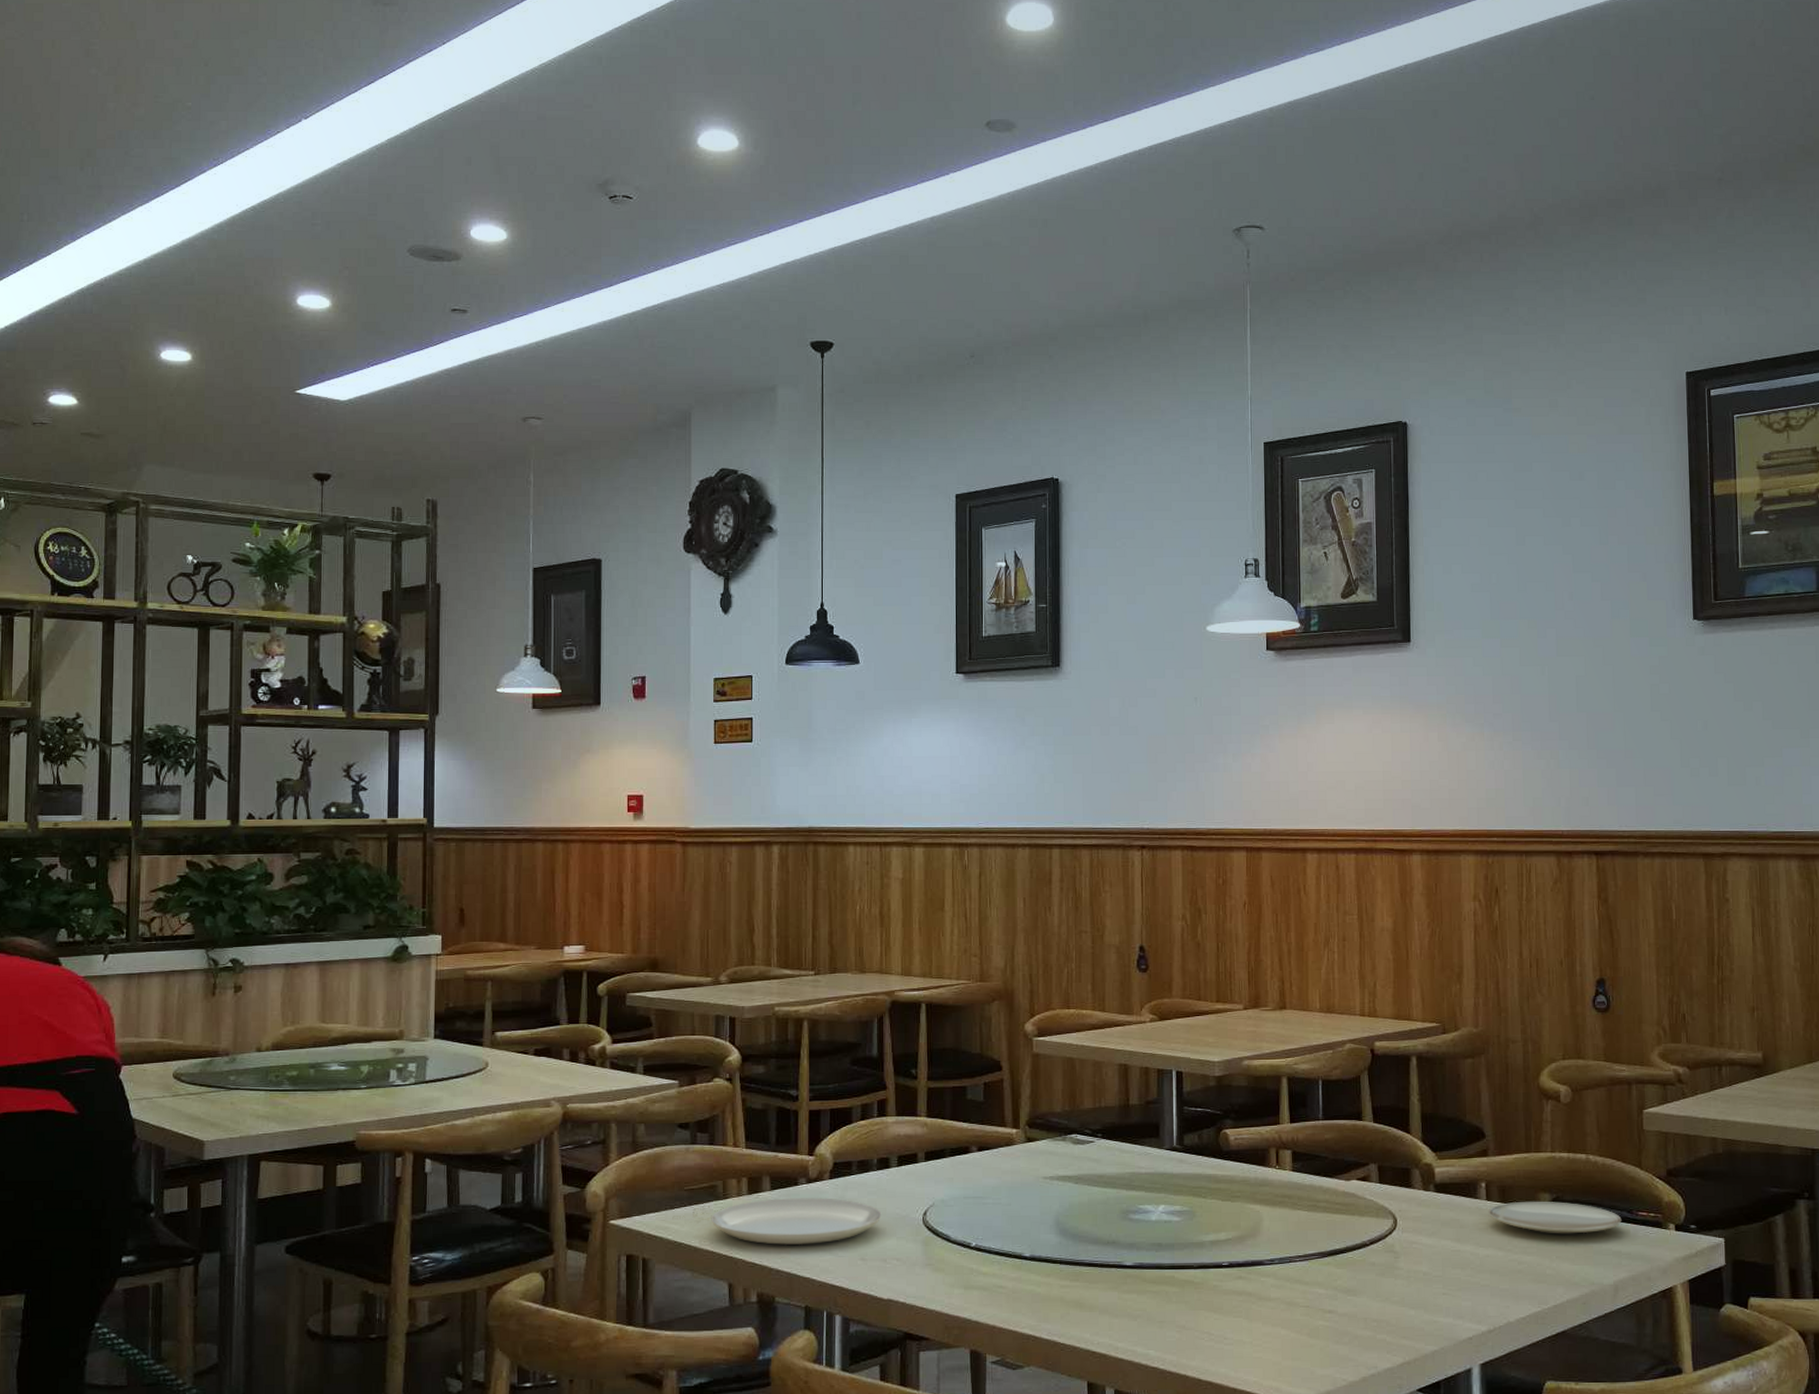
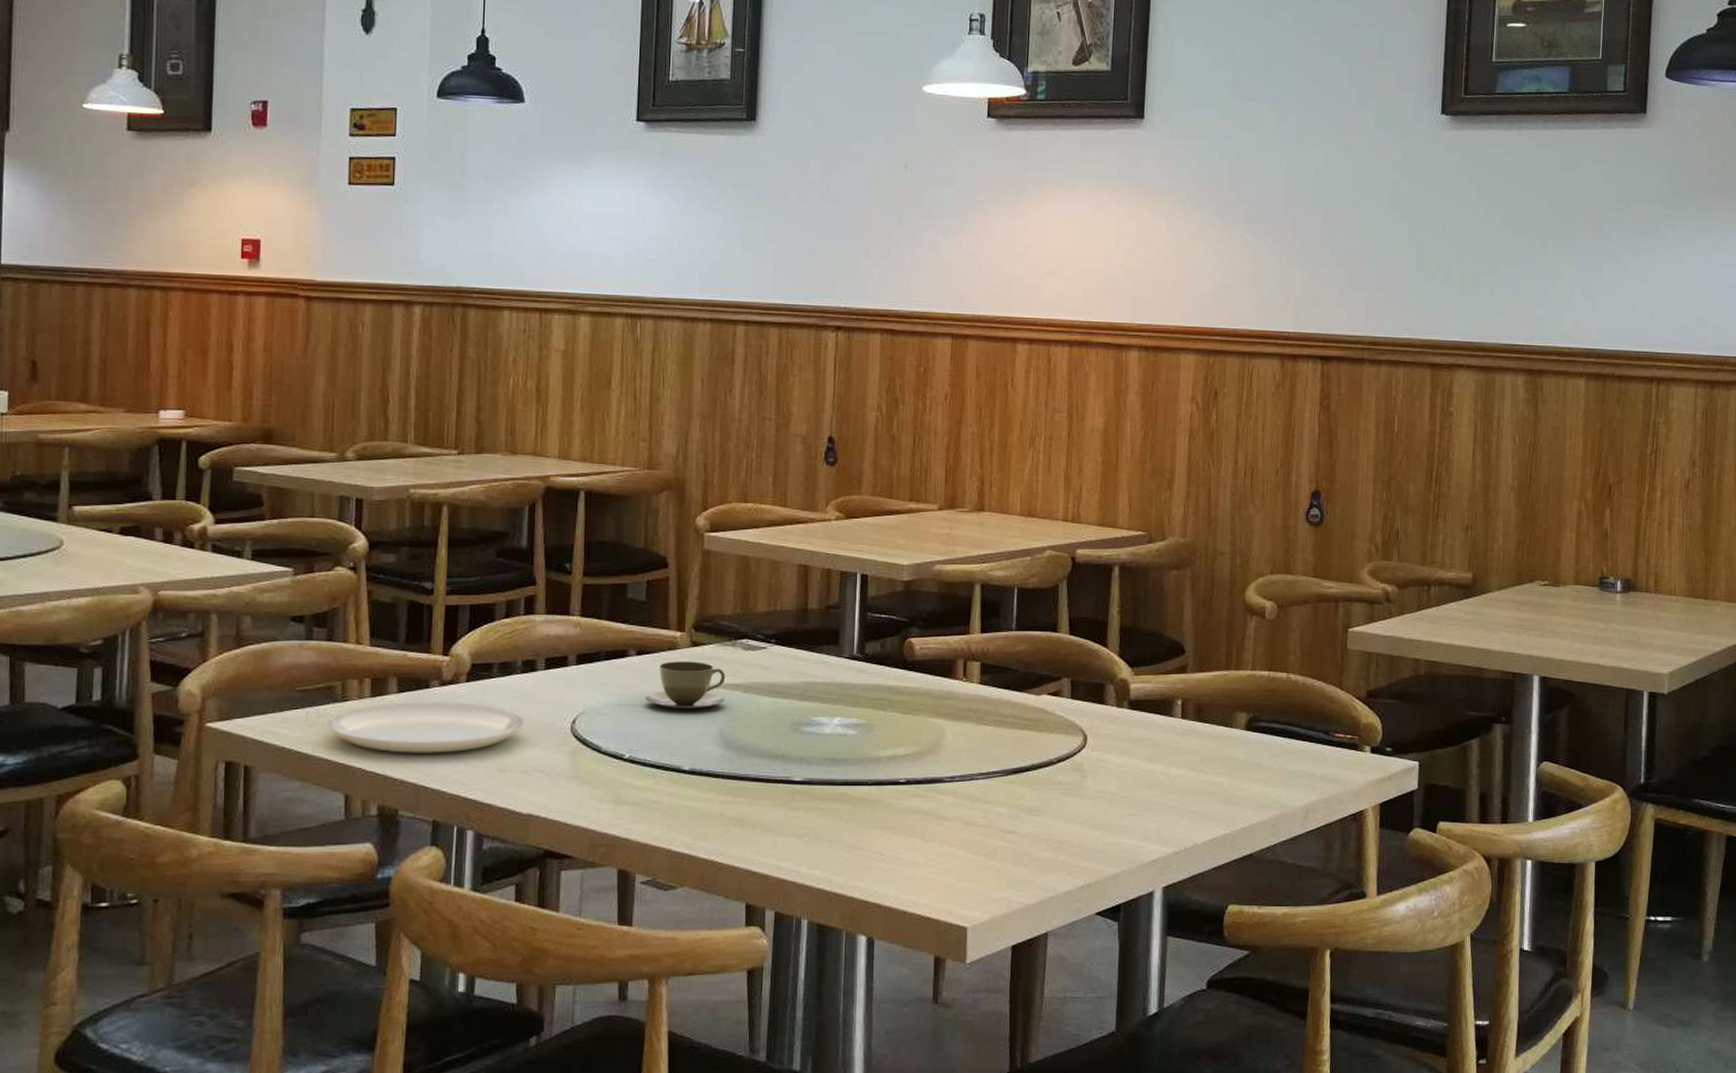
teacup: none [987,1156,1059,1200] -> present [645,661,726,709]
plate: present [1488,1201,1622,1234] -> none [1182,720,1318,755]

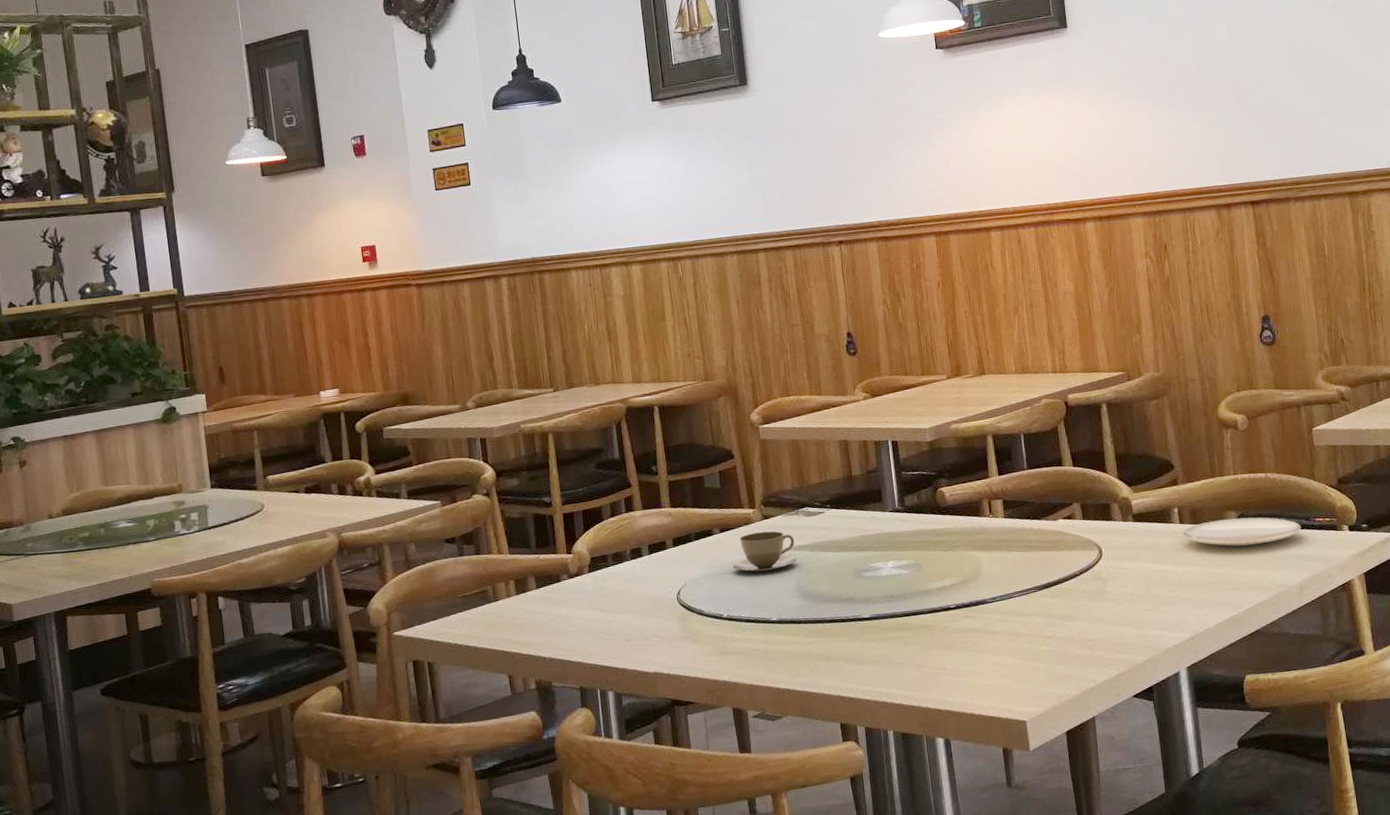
plate: present [326,702,525,753] -> none [485,589,640,637]
plate: none [1182,720,1318,755] -> present [1182,517,1301,547]

